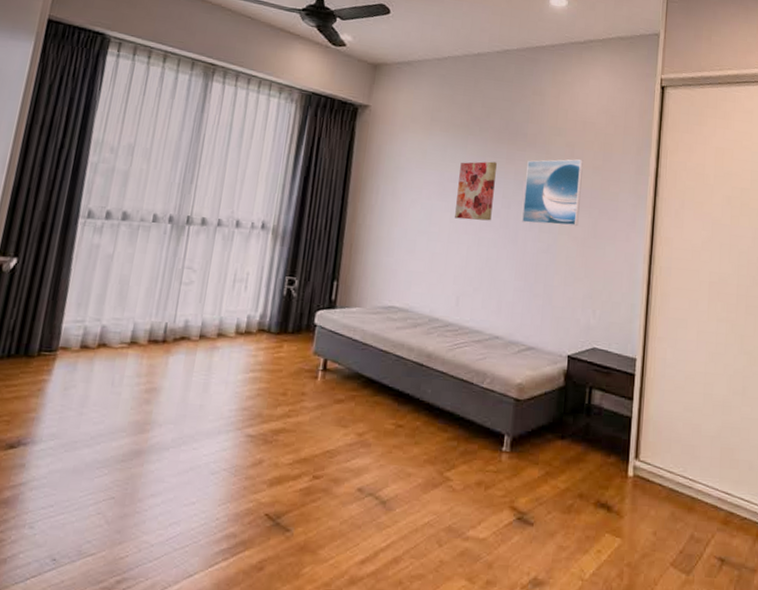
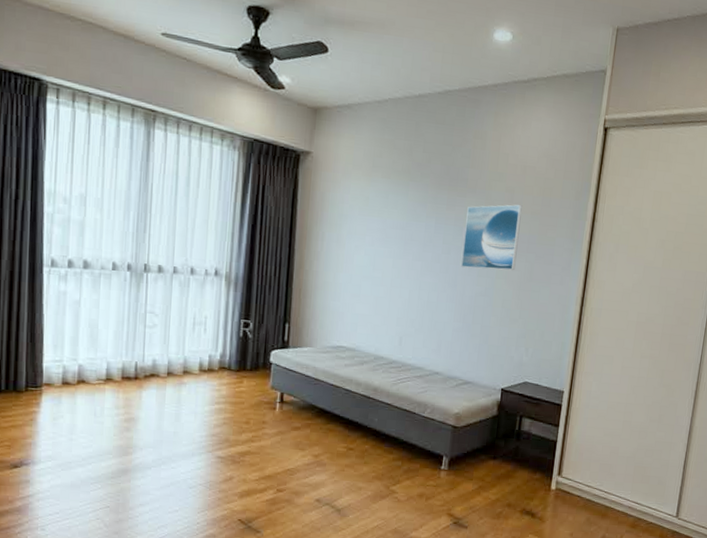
wall art: present [455,161,497,221] -> none [397,207,438,266]

